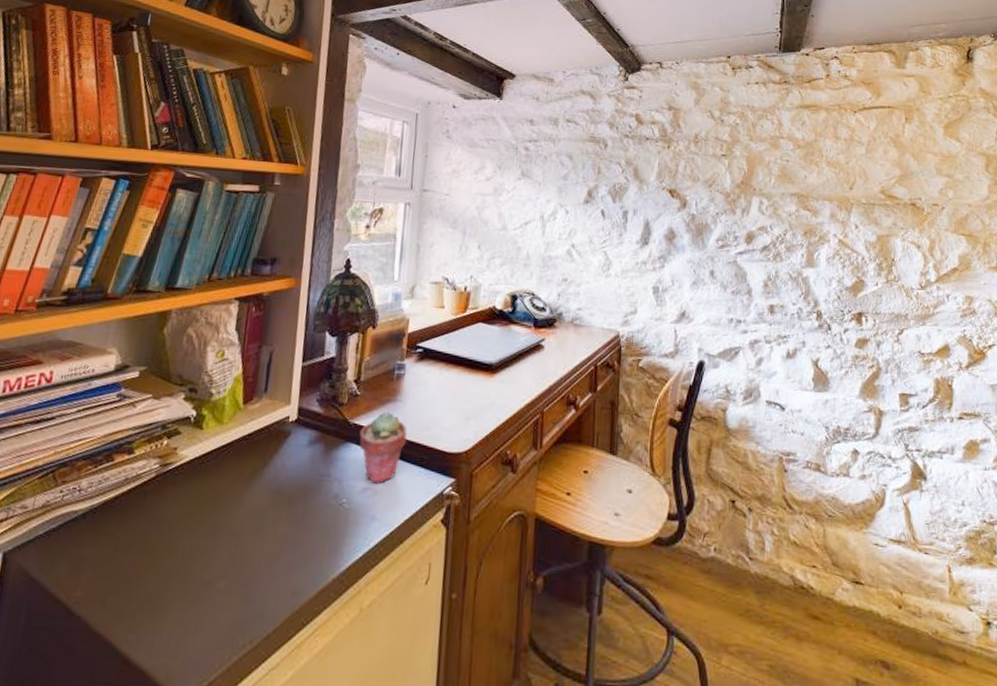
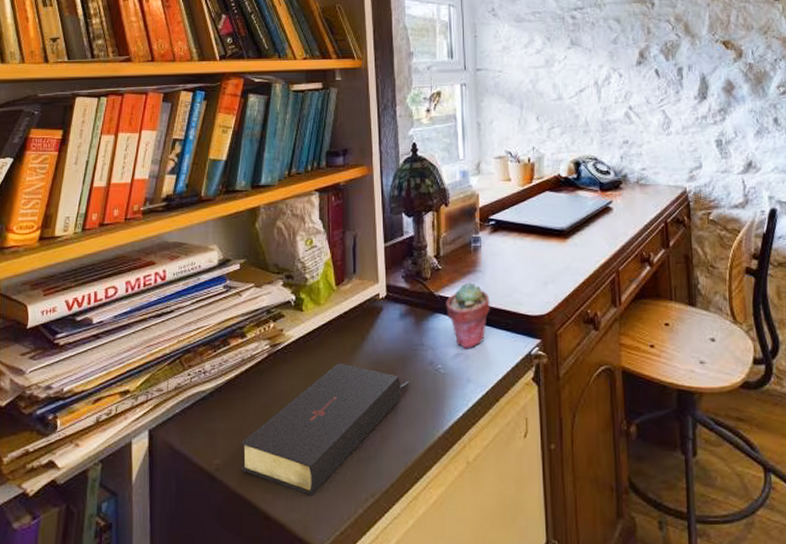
bible: none [104,489,310,640] -> present [241,363,410,497]

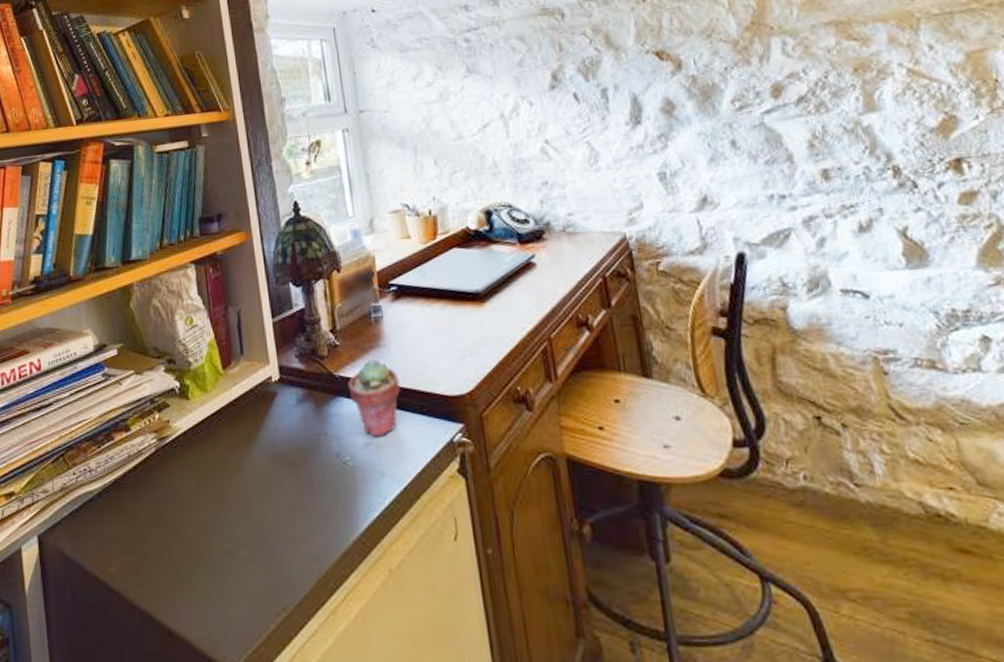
bible: present [241,363,410,497] -> none [135,457,315,610]

